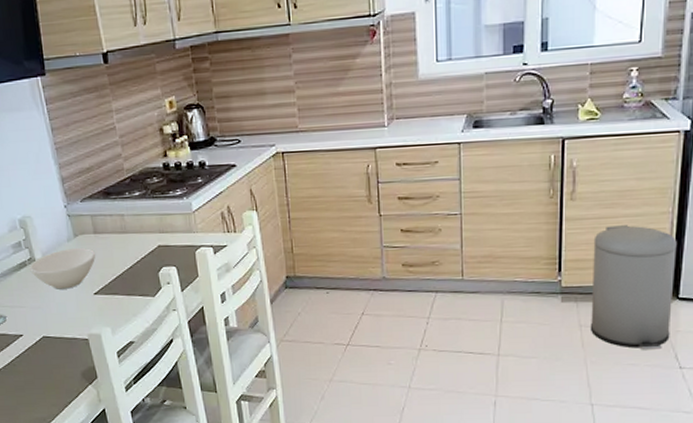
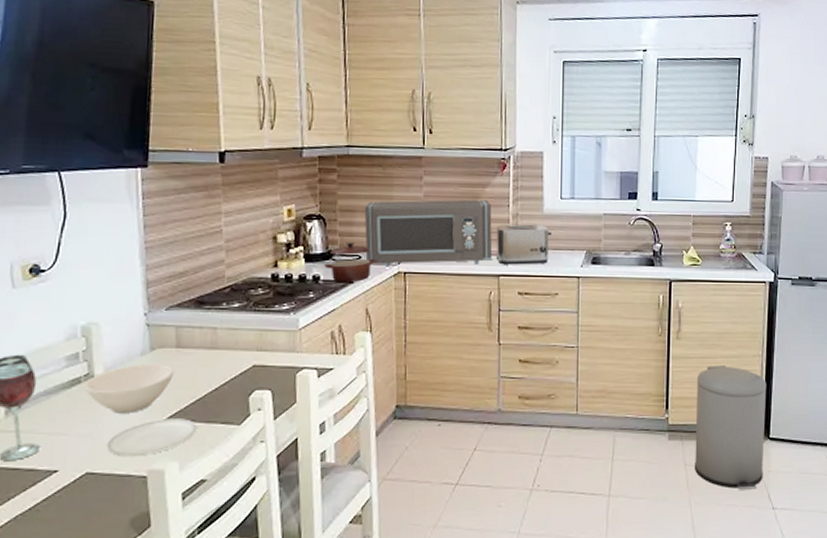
plate: none [54,292,121,324] -> present [106,418,197,457]
saucepan: none [207,128,256,167] -> present [323,243,377,283]
microwave: none [238,71,368,149] -> present [364,199,493,267]
toaster: none [370,91,428,137] -> present [495,224,551,265]

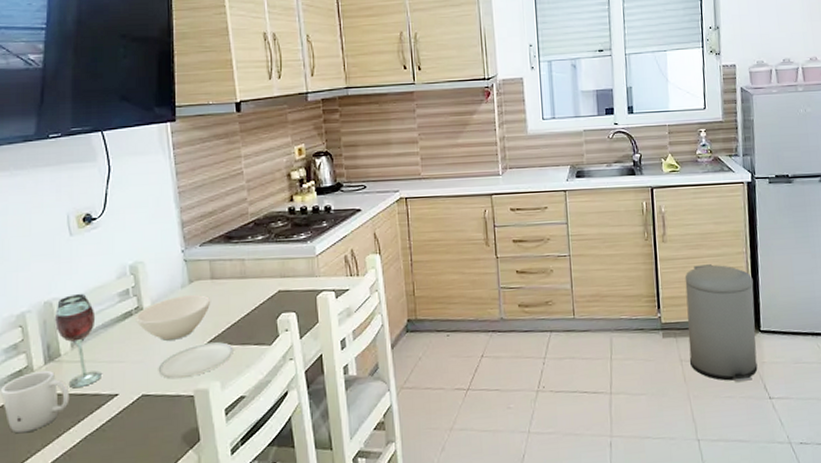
saucepan: present [323,243,377,283] -> none [333,174,381,212]
microwave: present [364,199,493,267] -> none [365,126,484,194]
toaster: present [495,224,551,265] -> none [485,144,537,185]

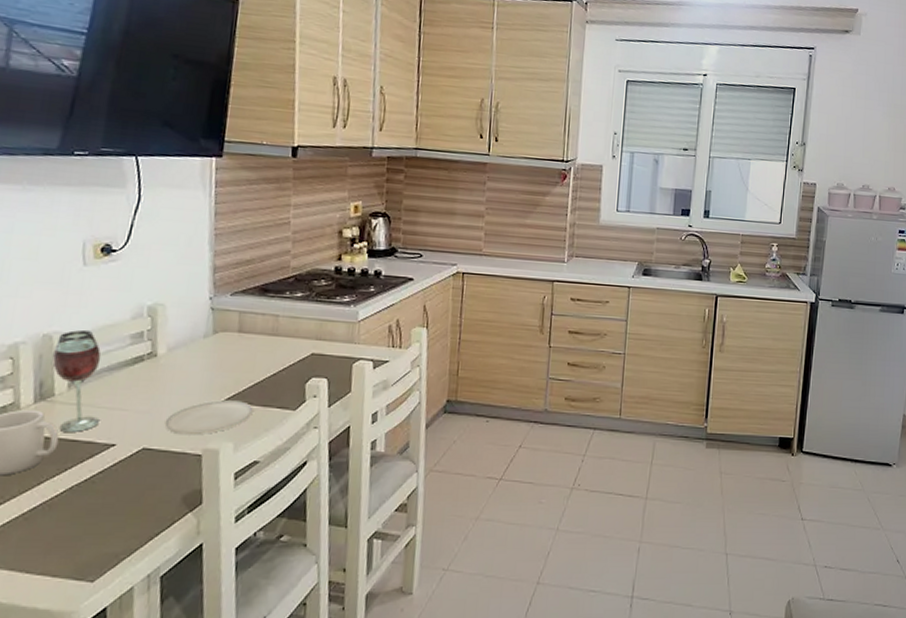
bowl: present [136,294,211,341] -> none [146,345,236,393]
pedal bin: present [685,264,758,383] -> none [730,379,803,501]

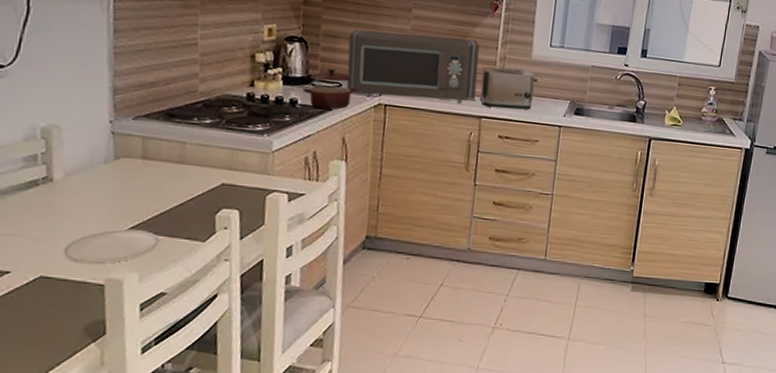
saucepan: none [385,241,438,280] -> present [302,69,358,111]
microwave: none [426,203,551,269] -> present [346,29,480,104]
toaster: none [551,232,606,273] -> present [479,66,538,110]

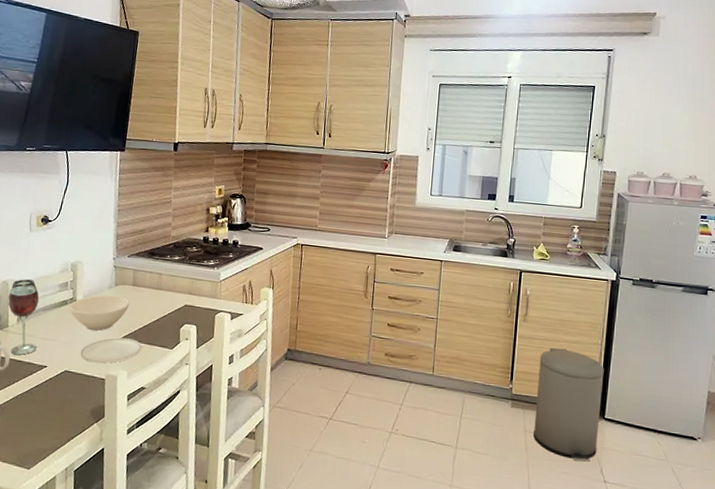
bowl: none [42,171,139,221] -> present [69,295,130,331]
saucepan: present [302,69,358,111] -> none [241,218,282,250]
microwave: present [346,29,480,104] -> none [273,187,374,243]
toaster: present [479,66,538,110] -> none [374,213,421,248]
pedal bin: none [653,224,731,345] -> present [534,347,604,463]

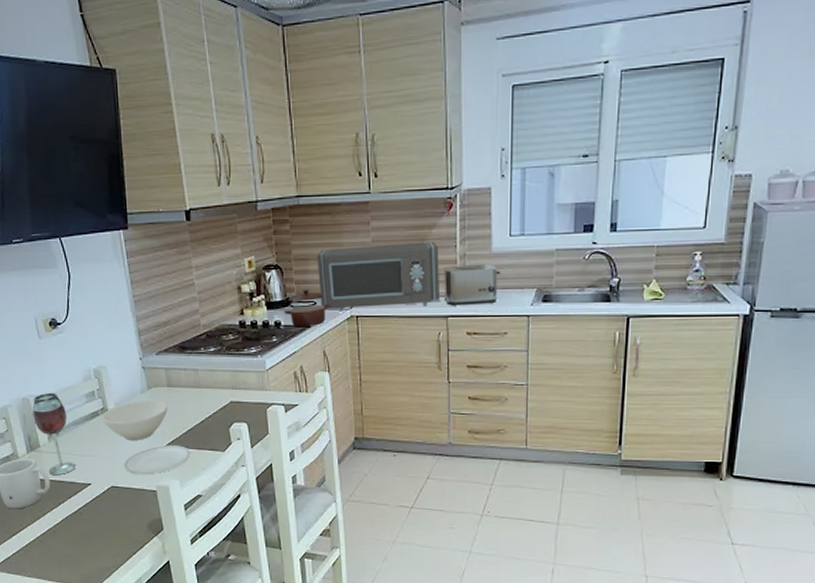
saucepan: none [241,218,282,250] -> present [283,290,331,328]
microwave: none [273,187,374,243] -> present [316,242,441,312]
toaster: none [374,213,421,248] -> present [444,264,500,306]
pedal bin: present [534,347,604,463] -> none [648,403,733,526]

